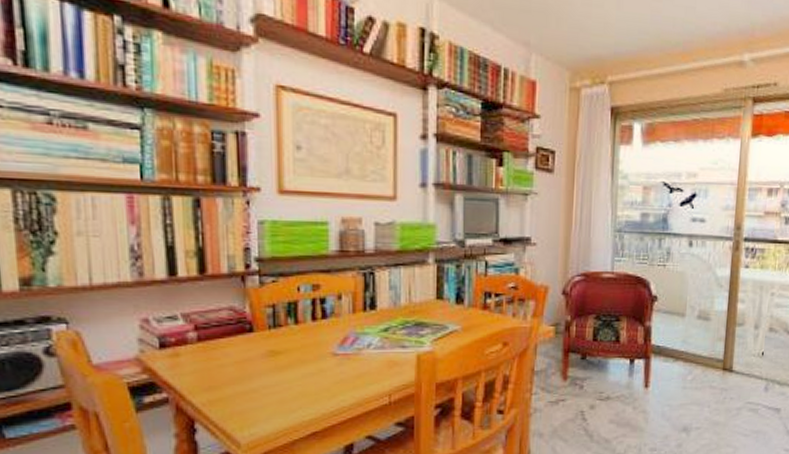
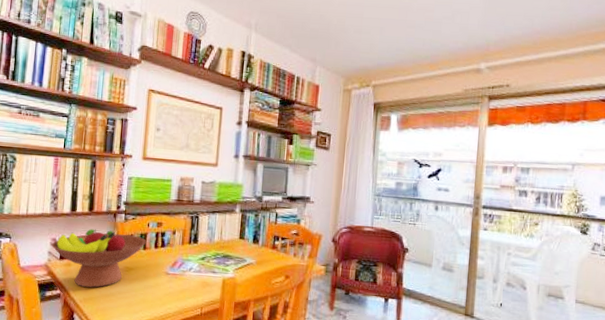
fruit bowl: none [142,300,298,384] -> present [51,228,147,288]

